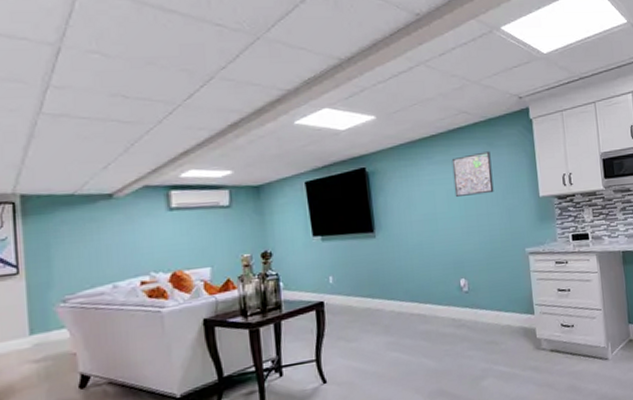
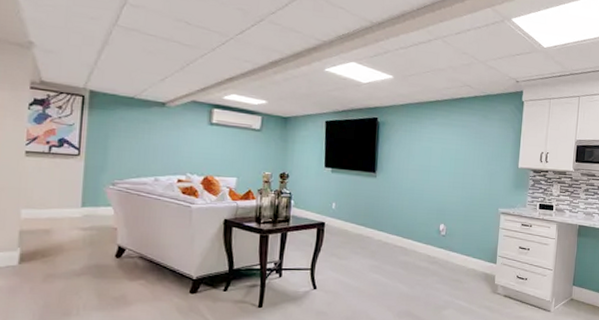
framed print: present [451,151,494,197] -> none [448,121,484,158]

